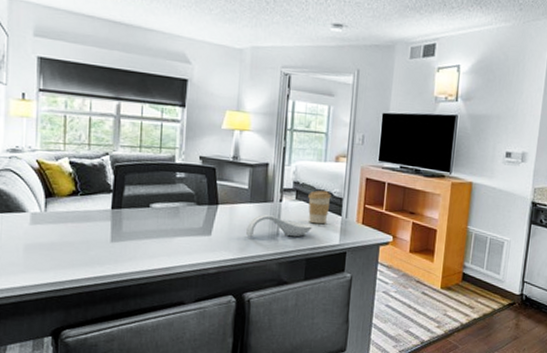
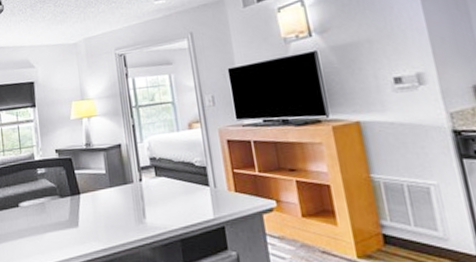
spoon rest: present [245,214,312,237] -> none [111,196,180,223]
coffee cup: present [308,190,331,225] -> none [168,162,194,200]

